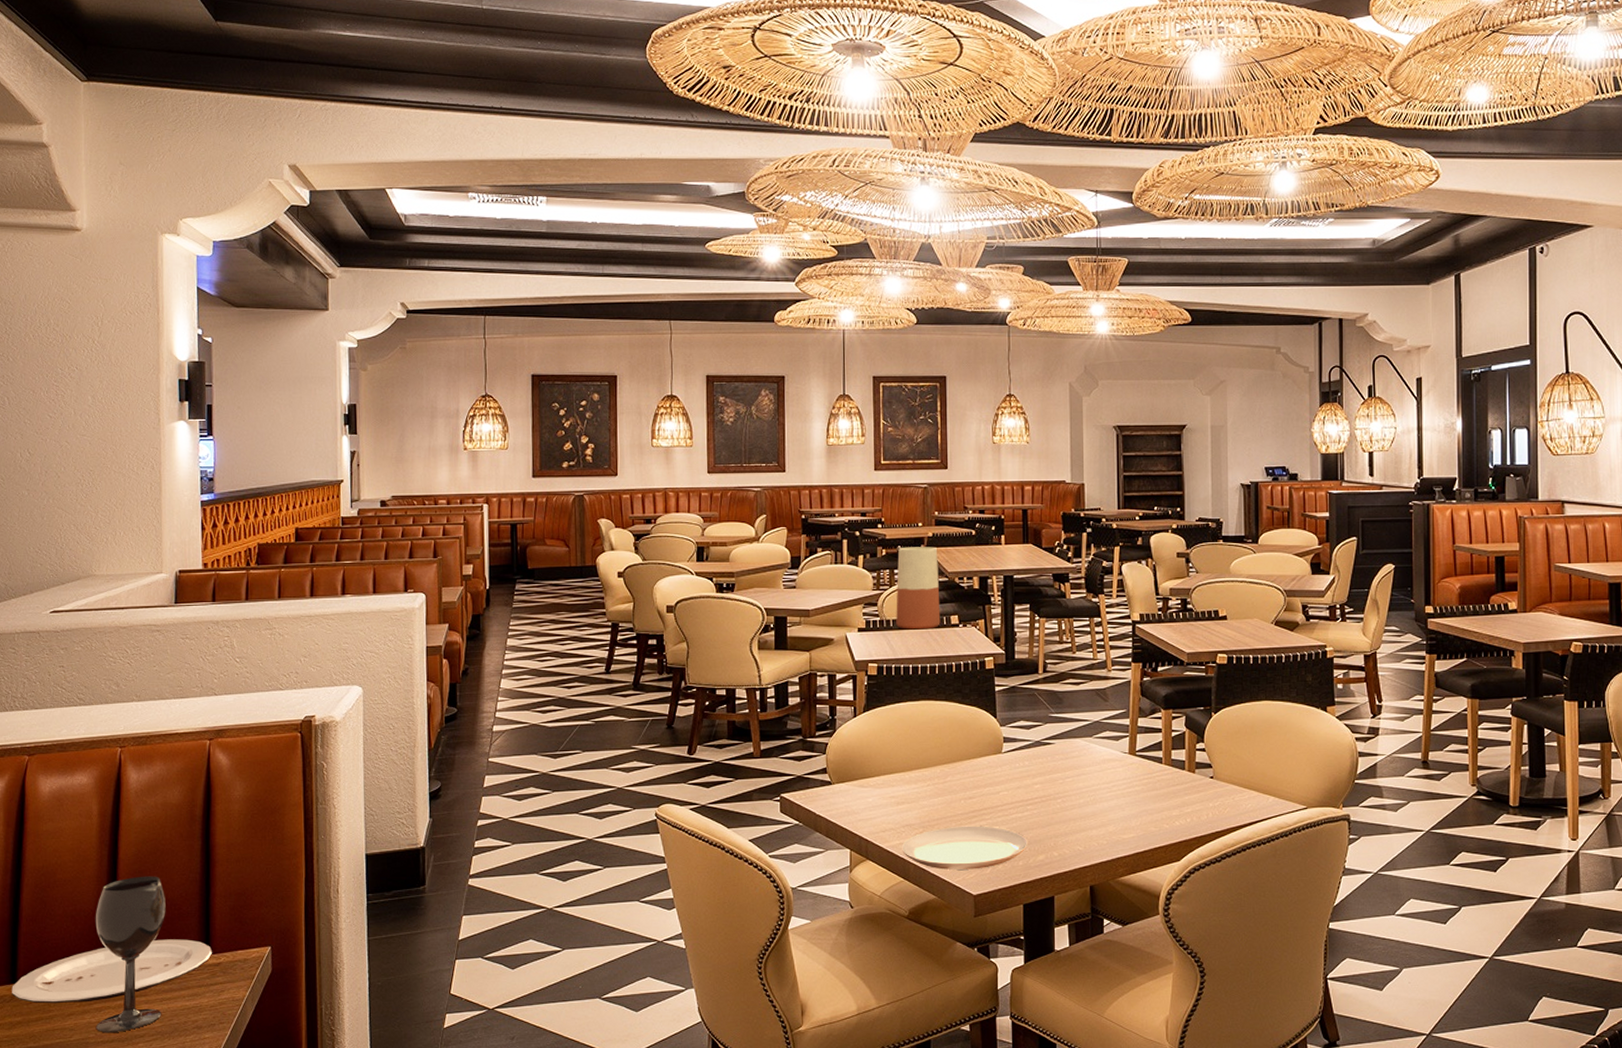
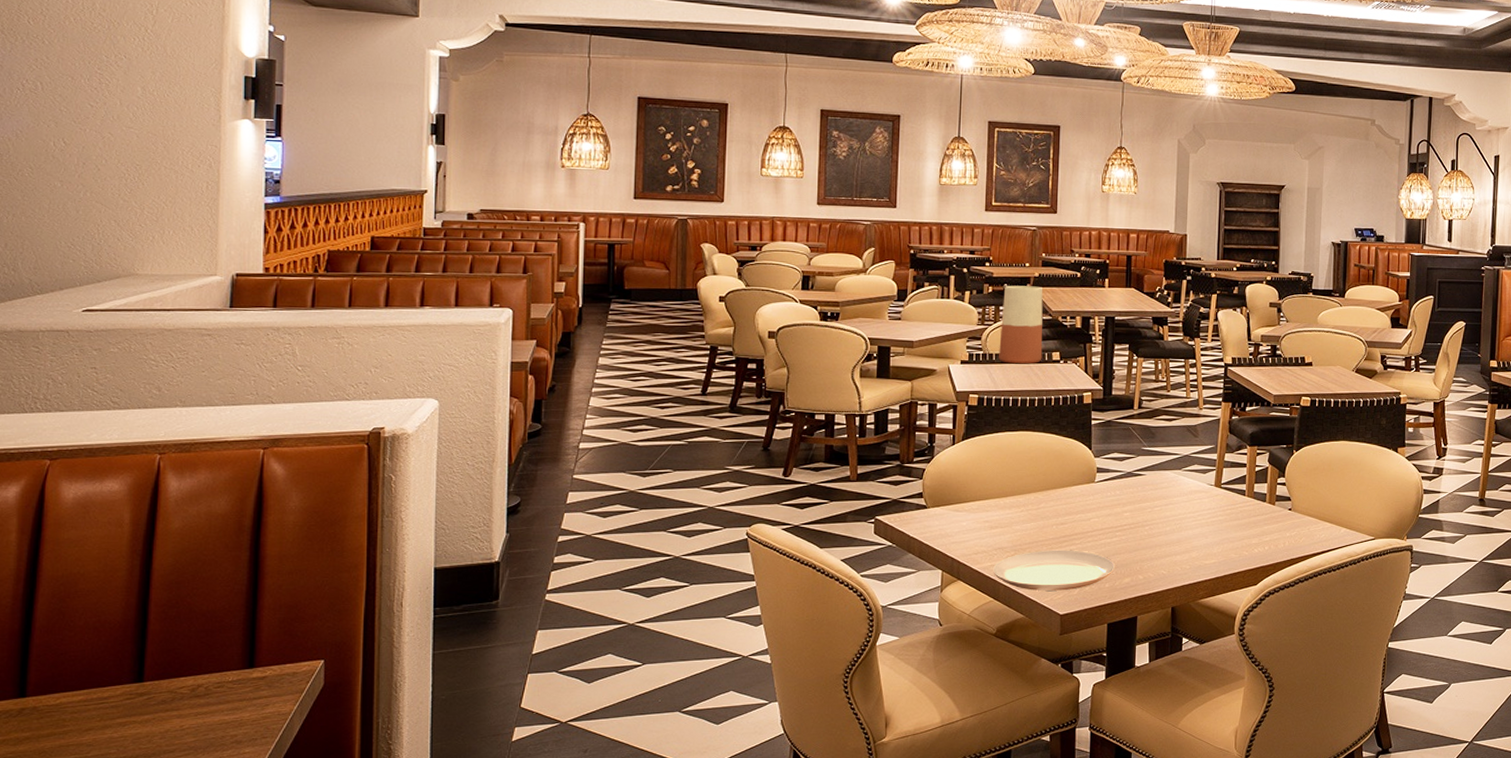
plate: present [12,939,213,1004] -> none [19,652,258,719]
wine glass: present [95,876,167,1032] -> none [119,587,207,748]

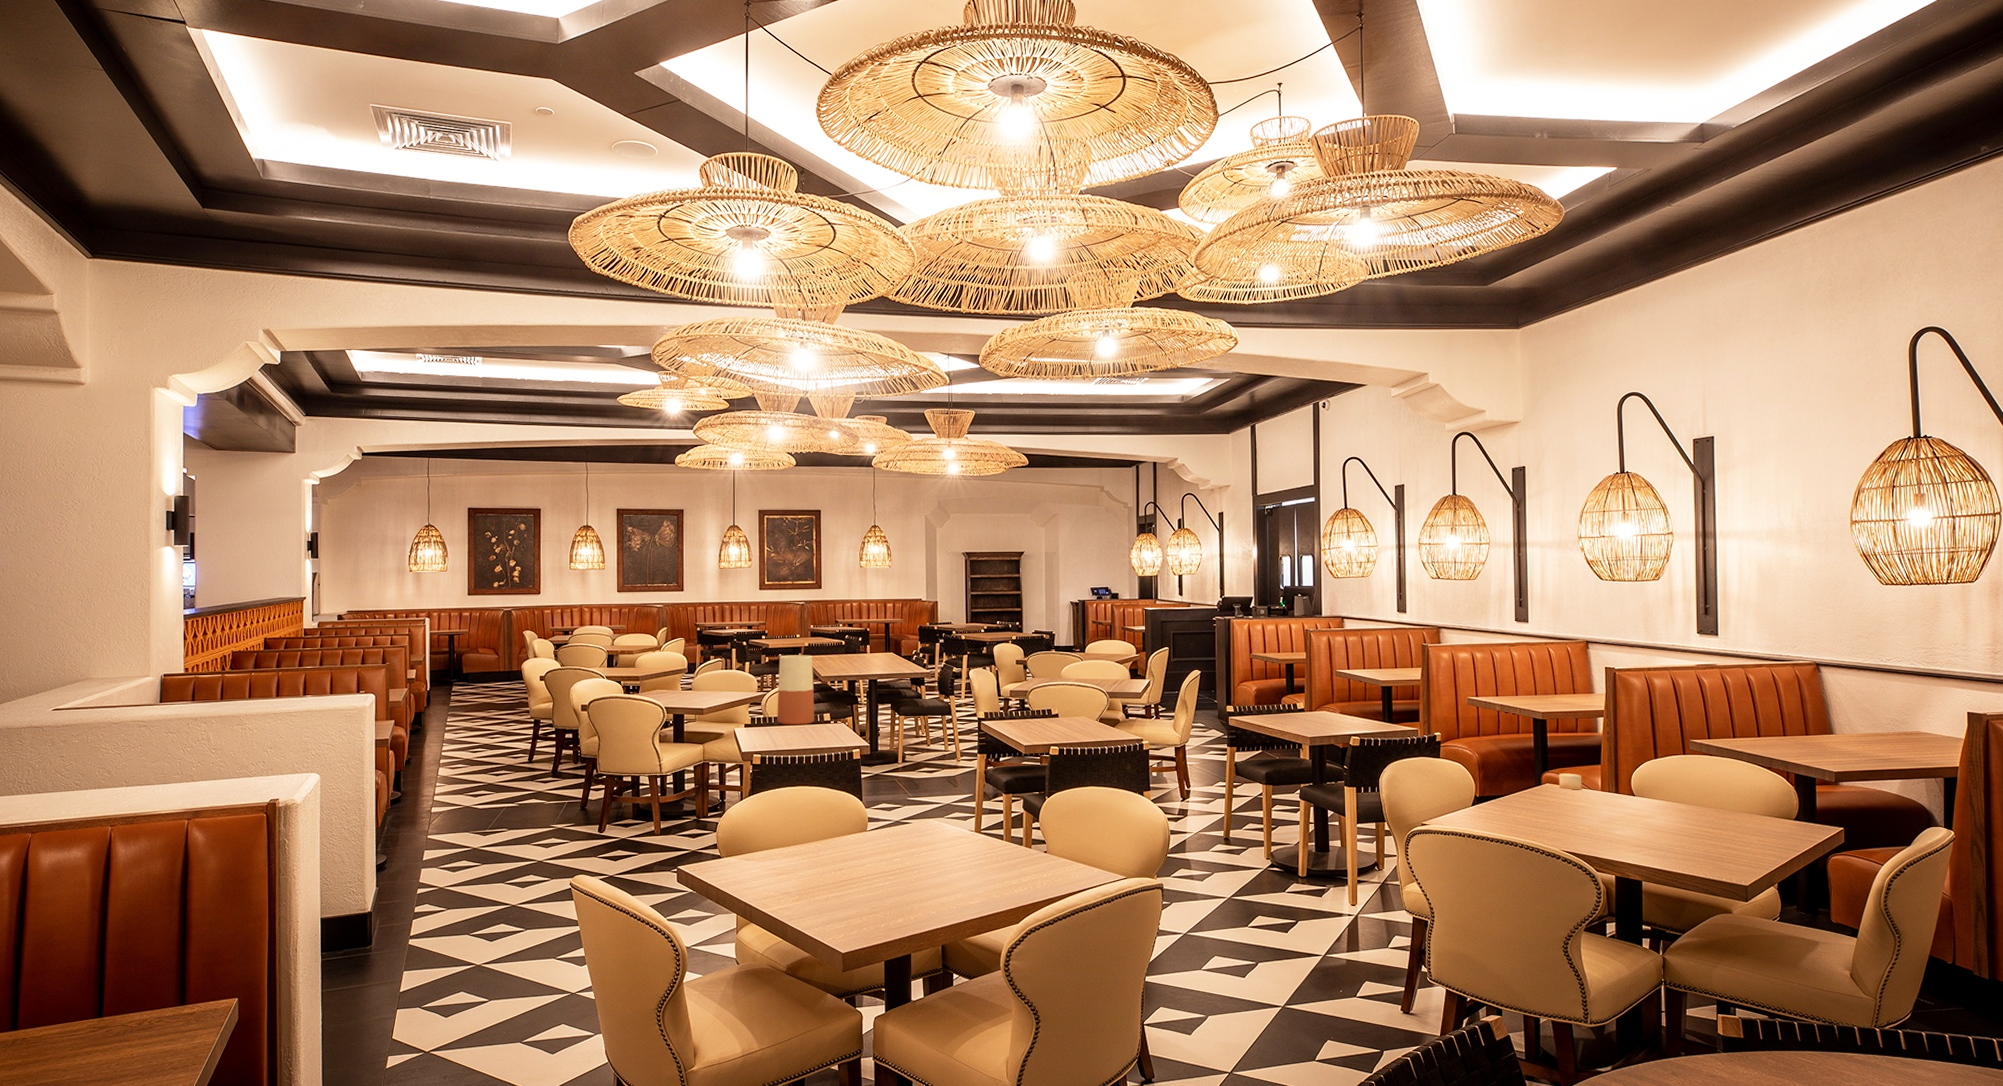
plate: present [993,550,1115,591] -> none [781,893,888,931]

